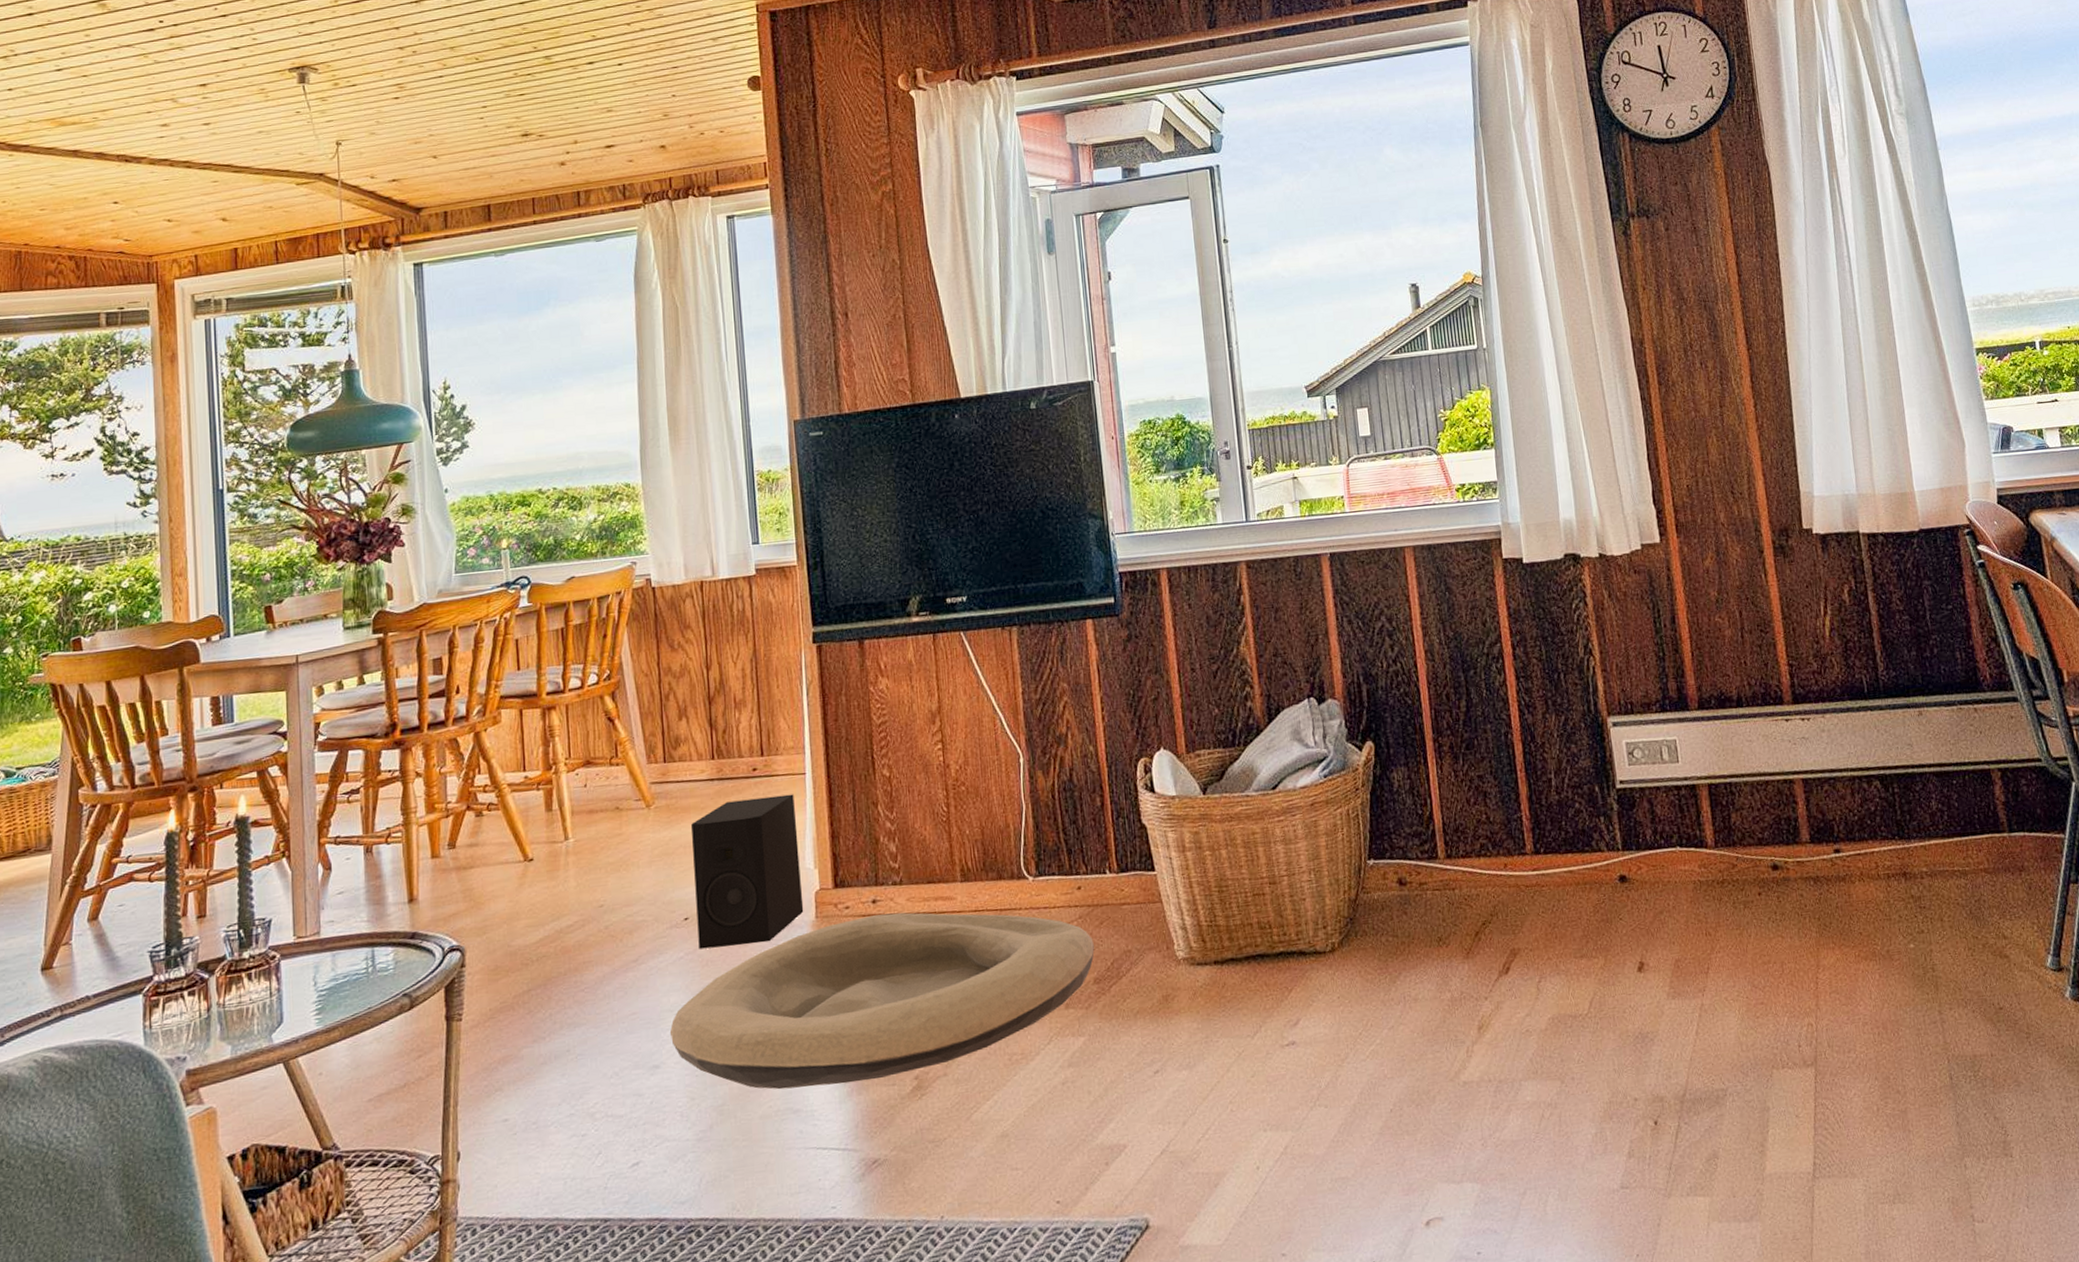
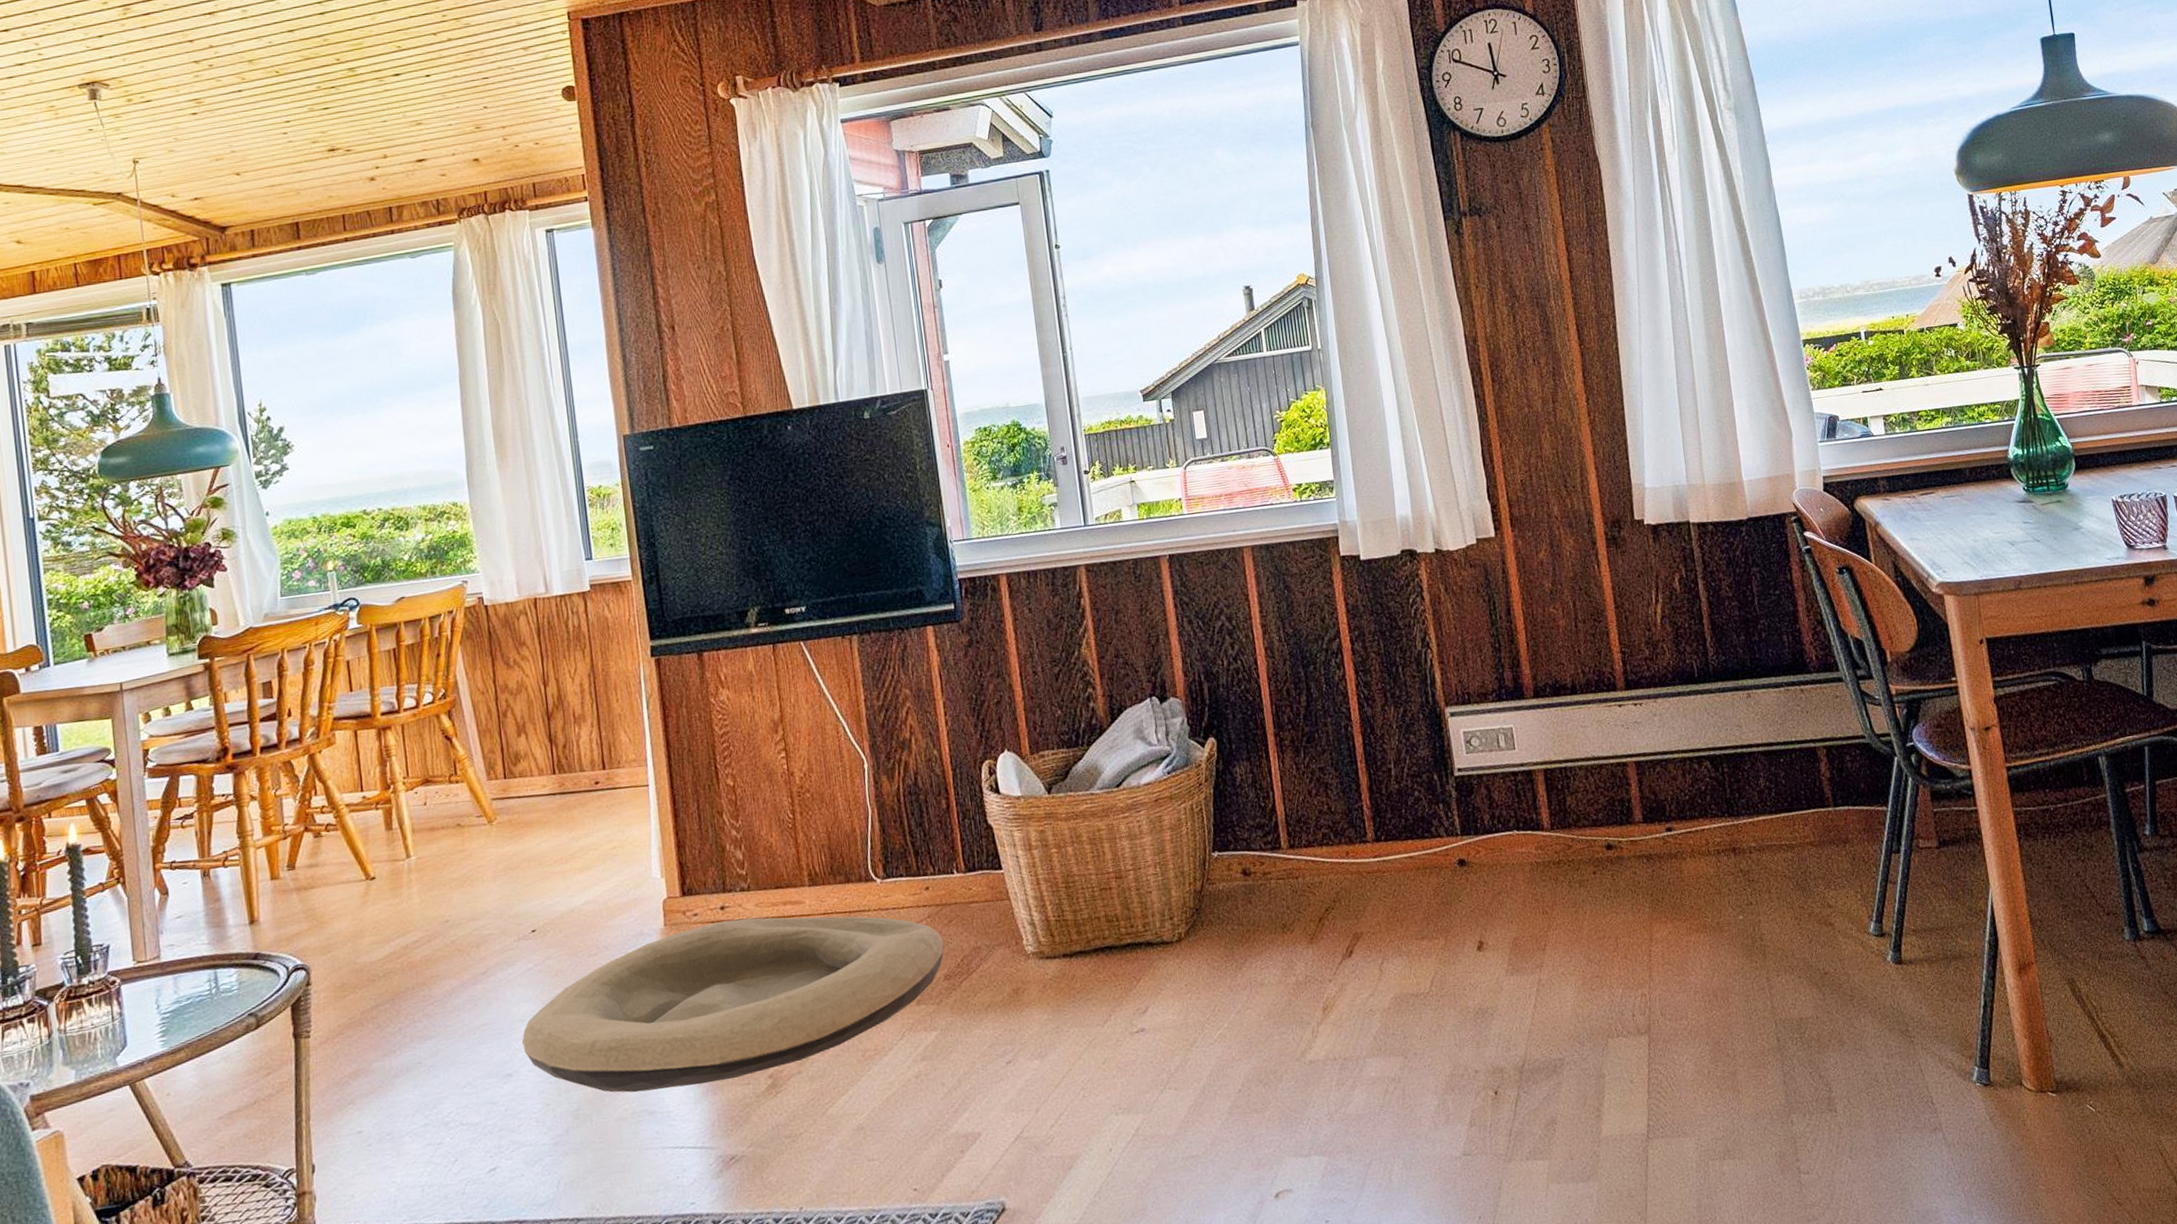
speaker: present [691,794,804,950] -> none [535,805,652,960]

